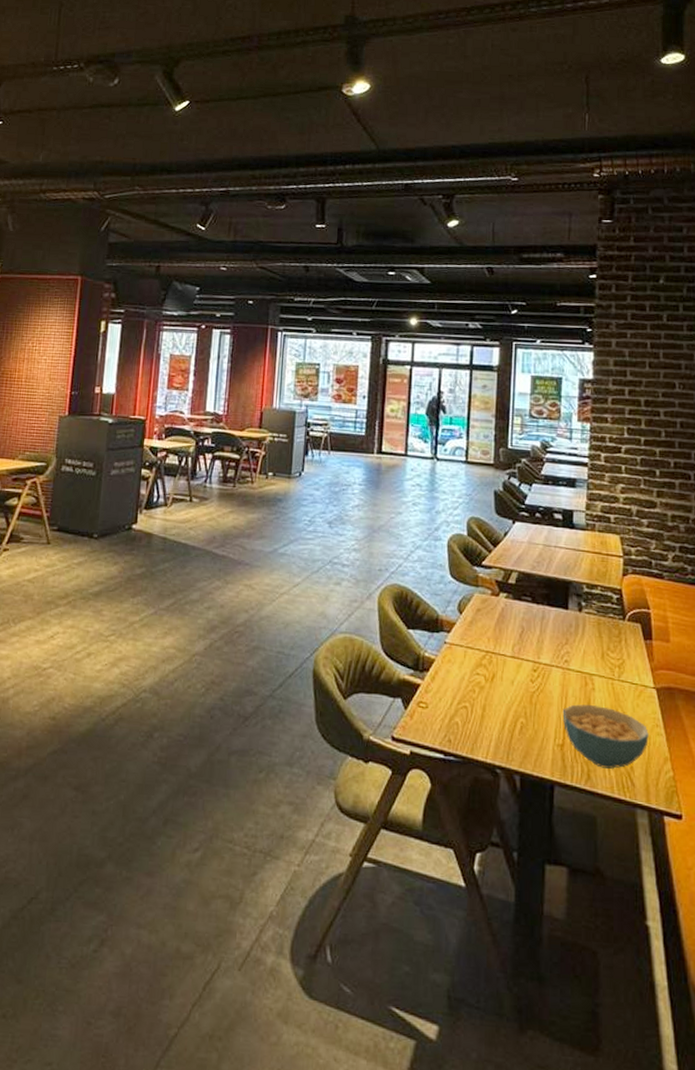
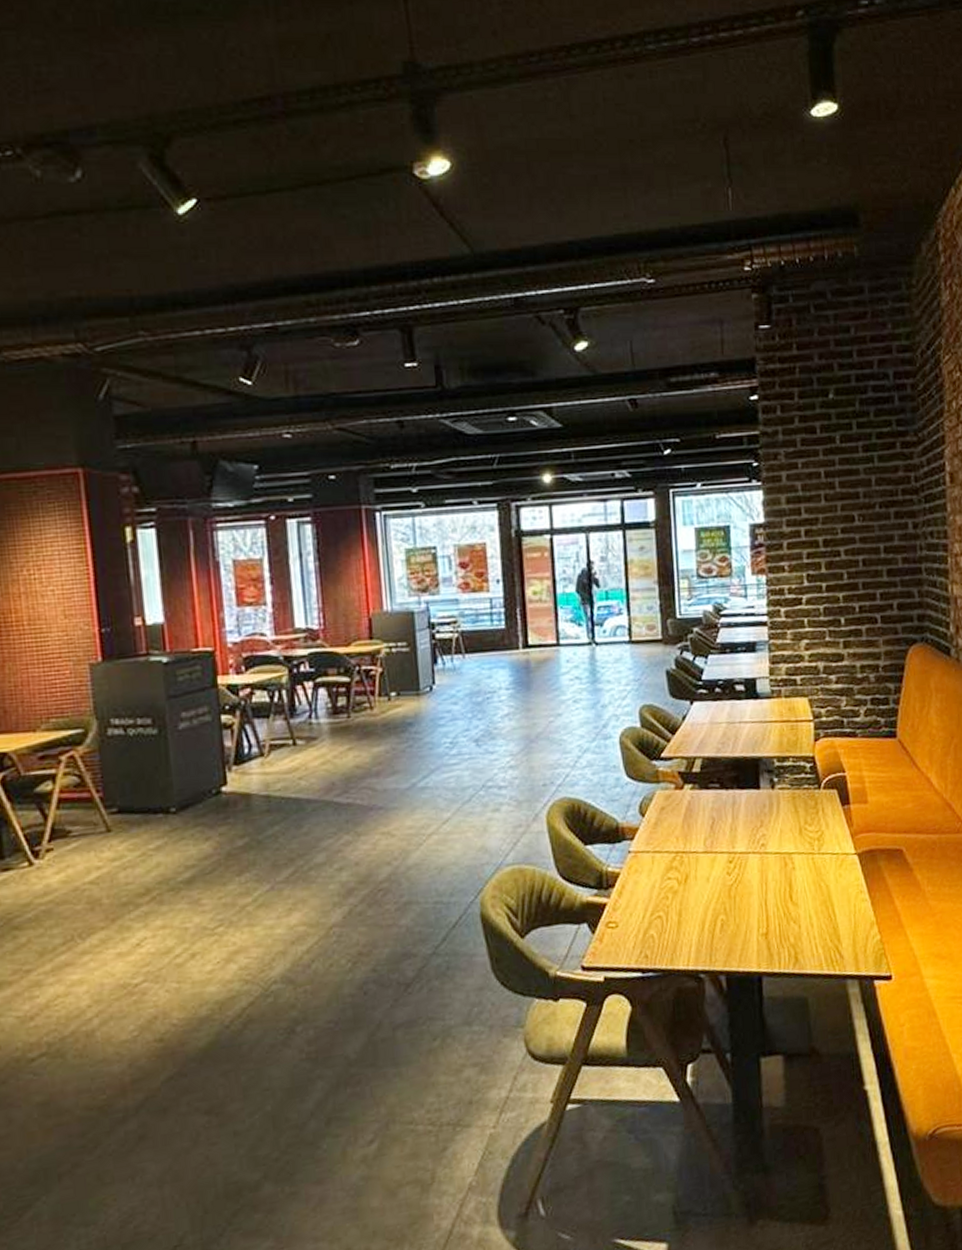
cereal bowl: present [562,704,649,769] -> none [763,884,854,948]

